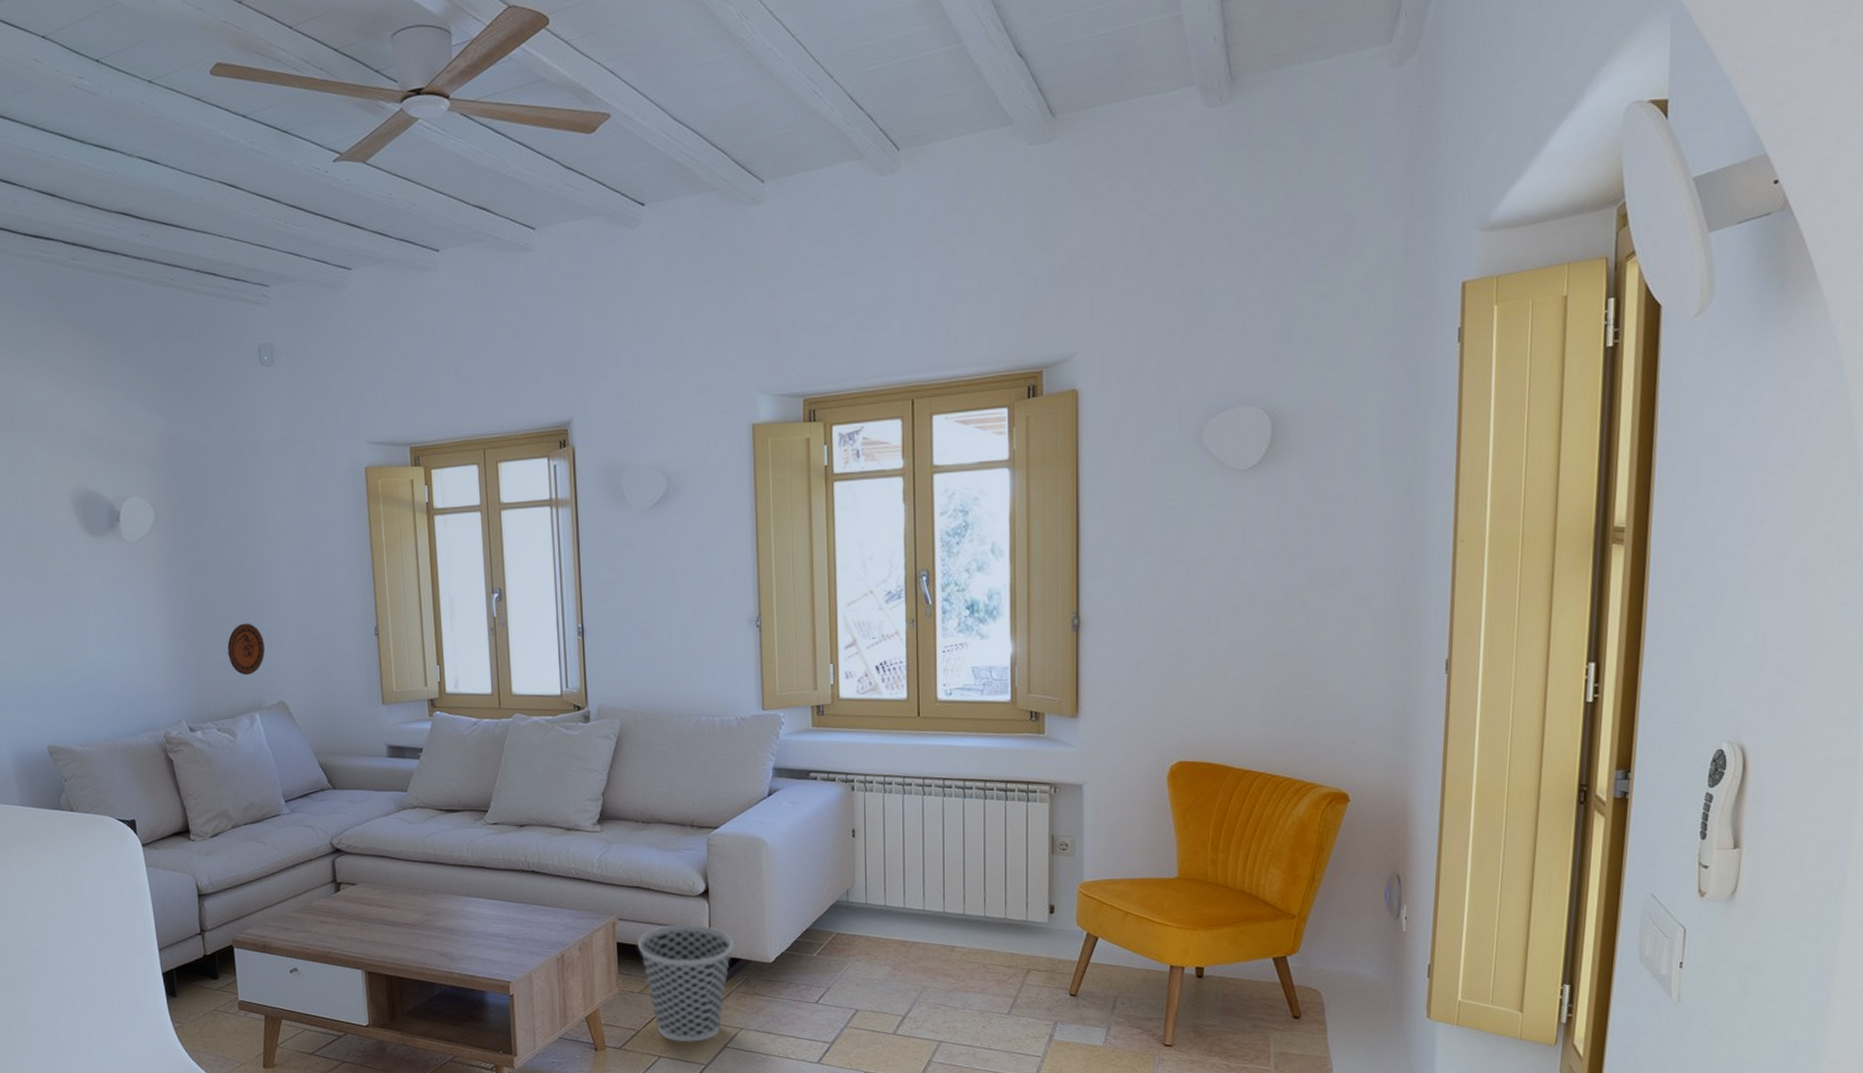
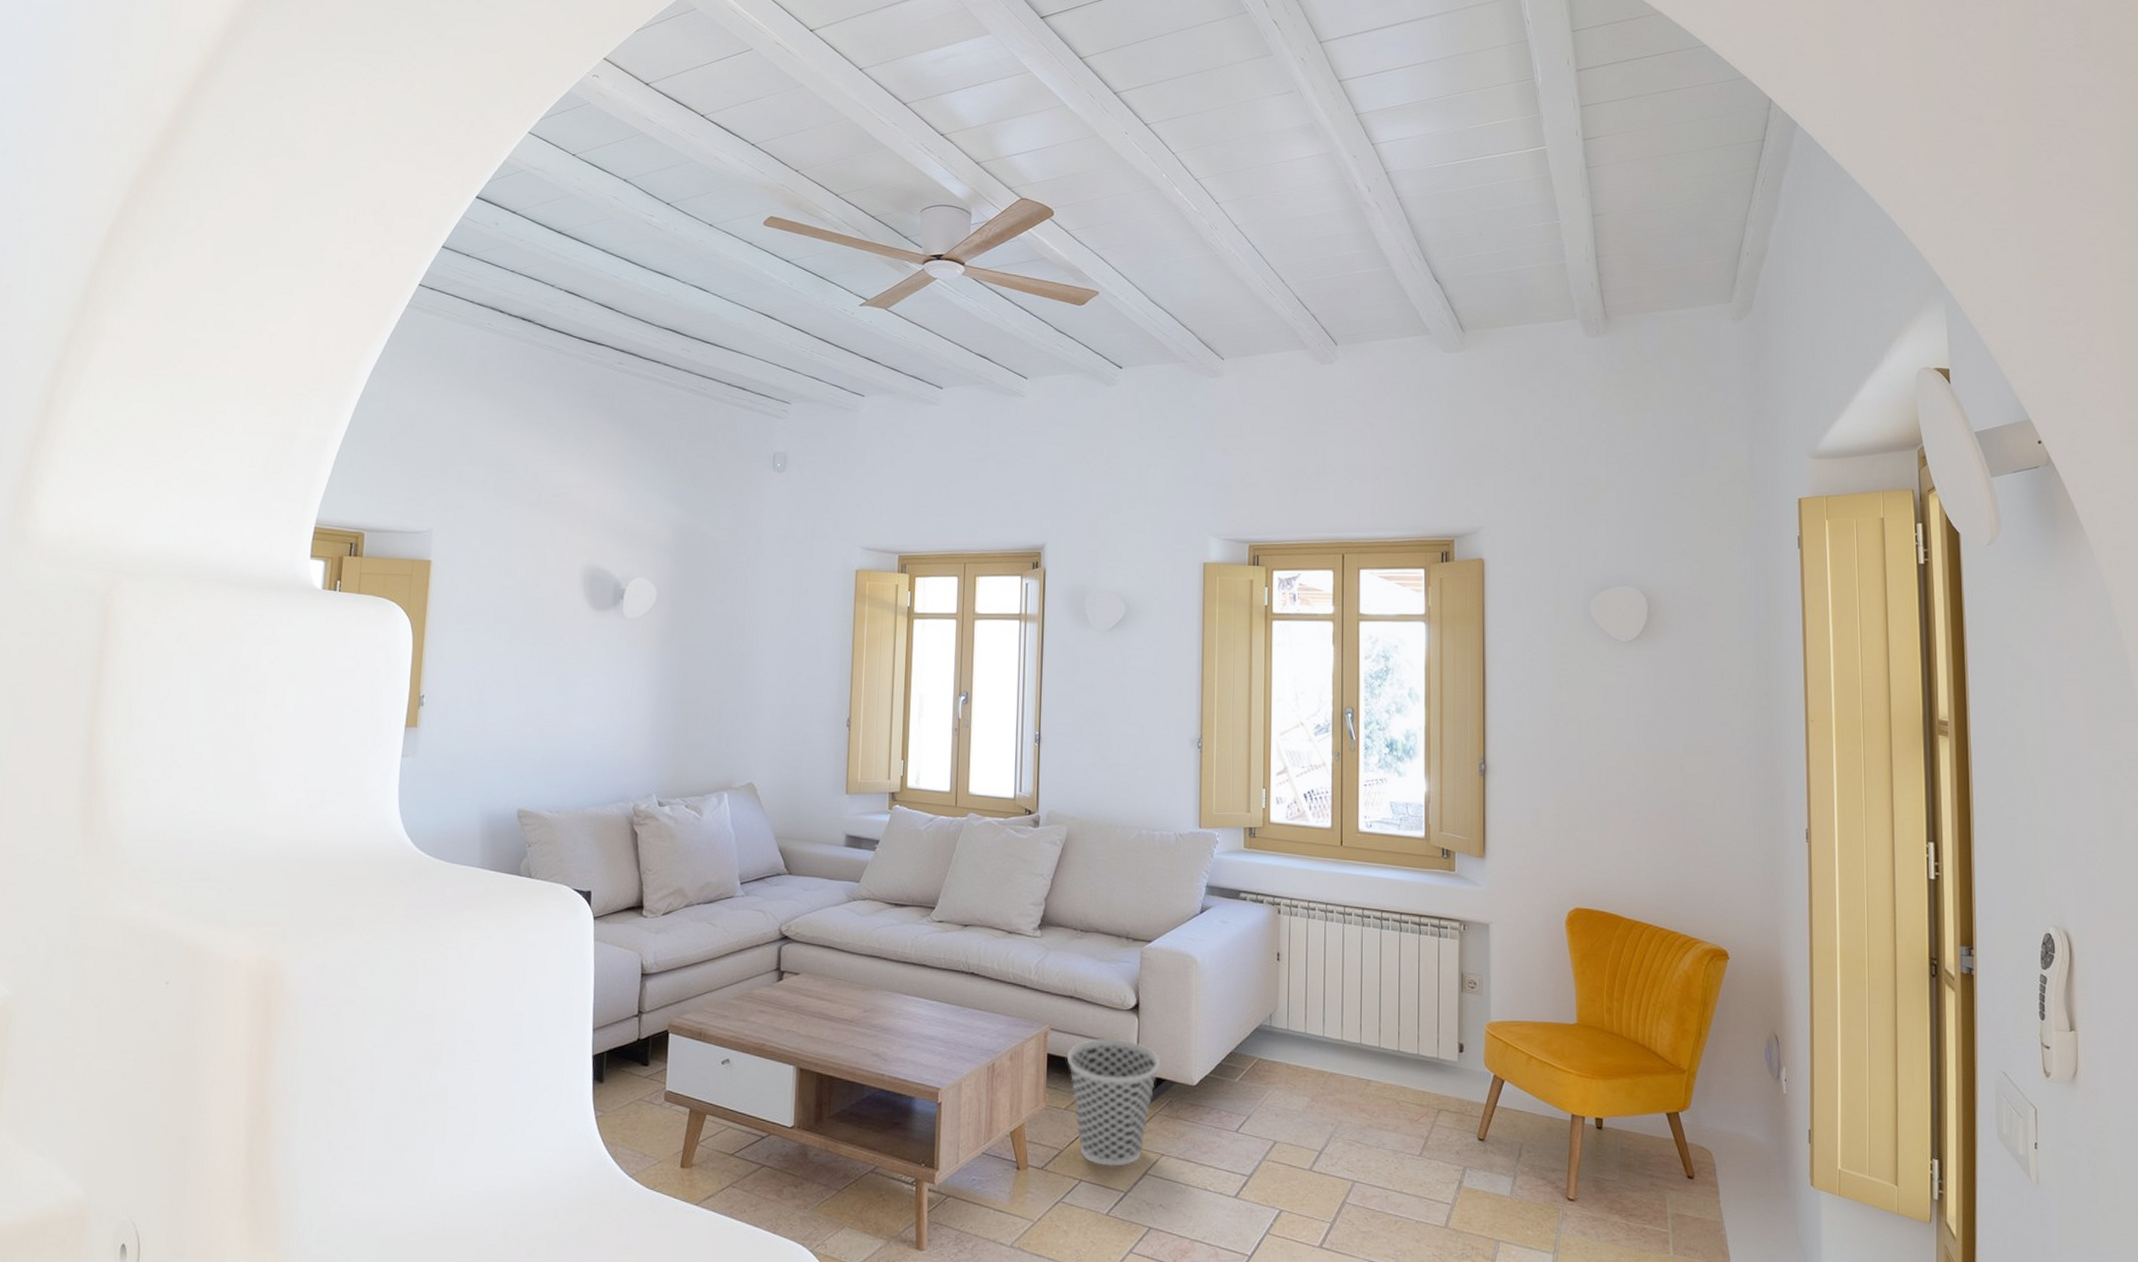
decorative plate: present [227,623,266,675] -> none [706,704,743,755]

